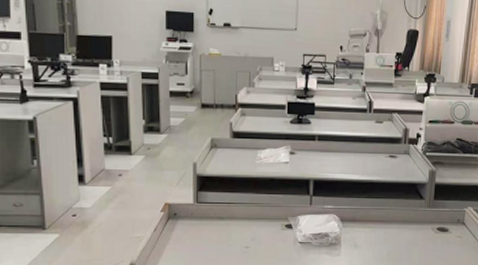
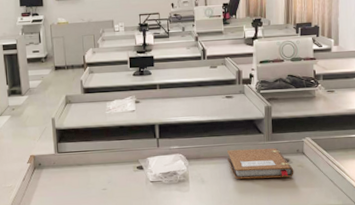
notebook: none [384,214,452,248] -> present [227,148,294,179]

